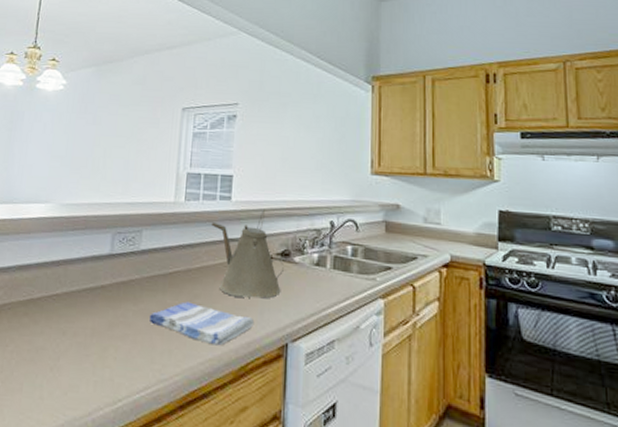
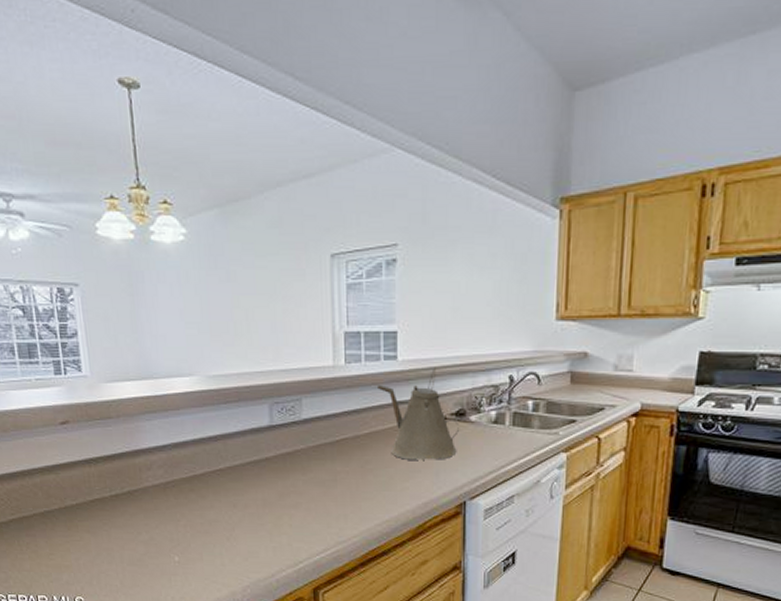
dish towel: present [150,302,253,346] -> none [321,468,429,508]

